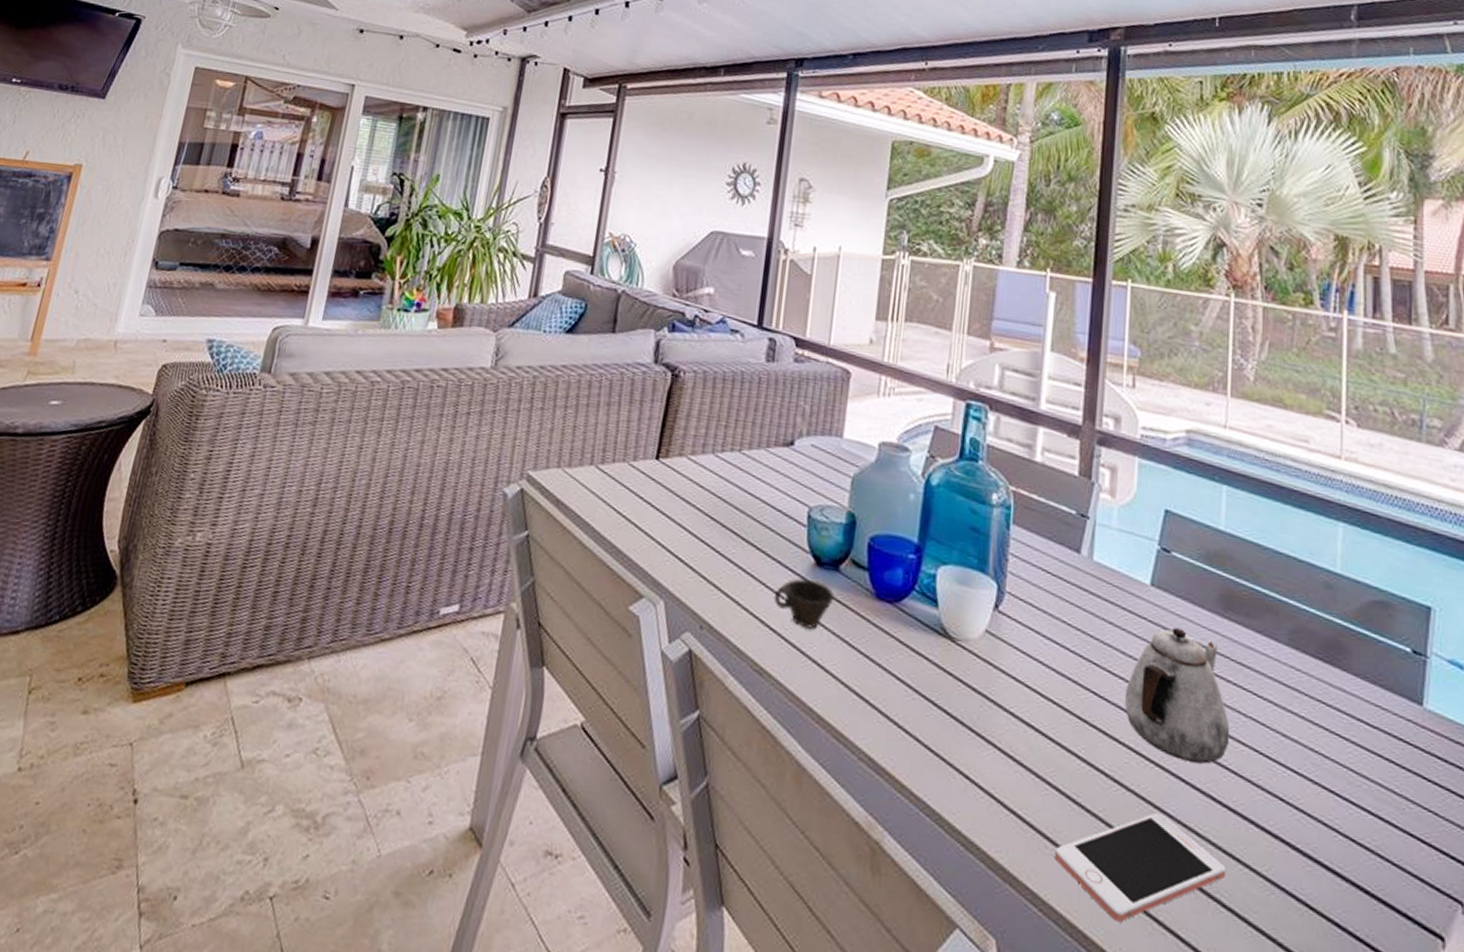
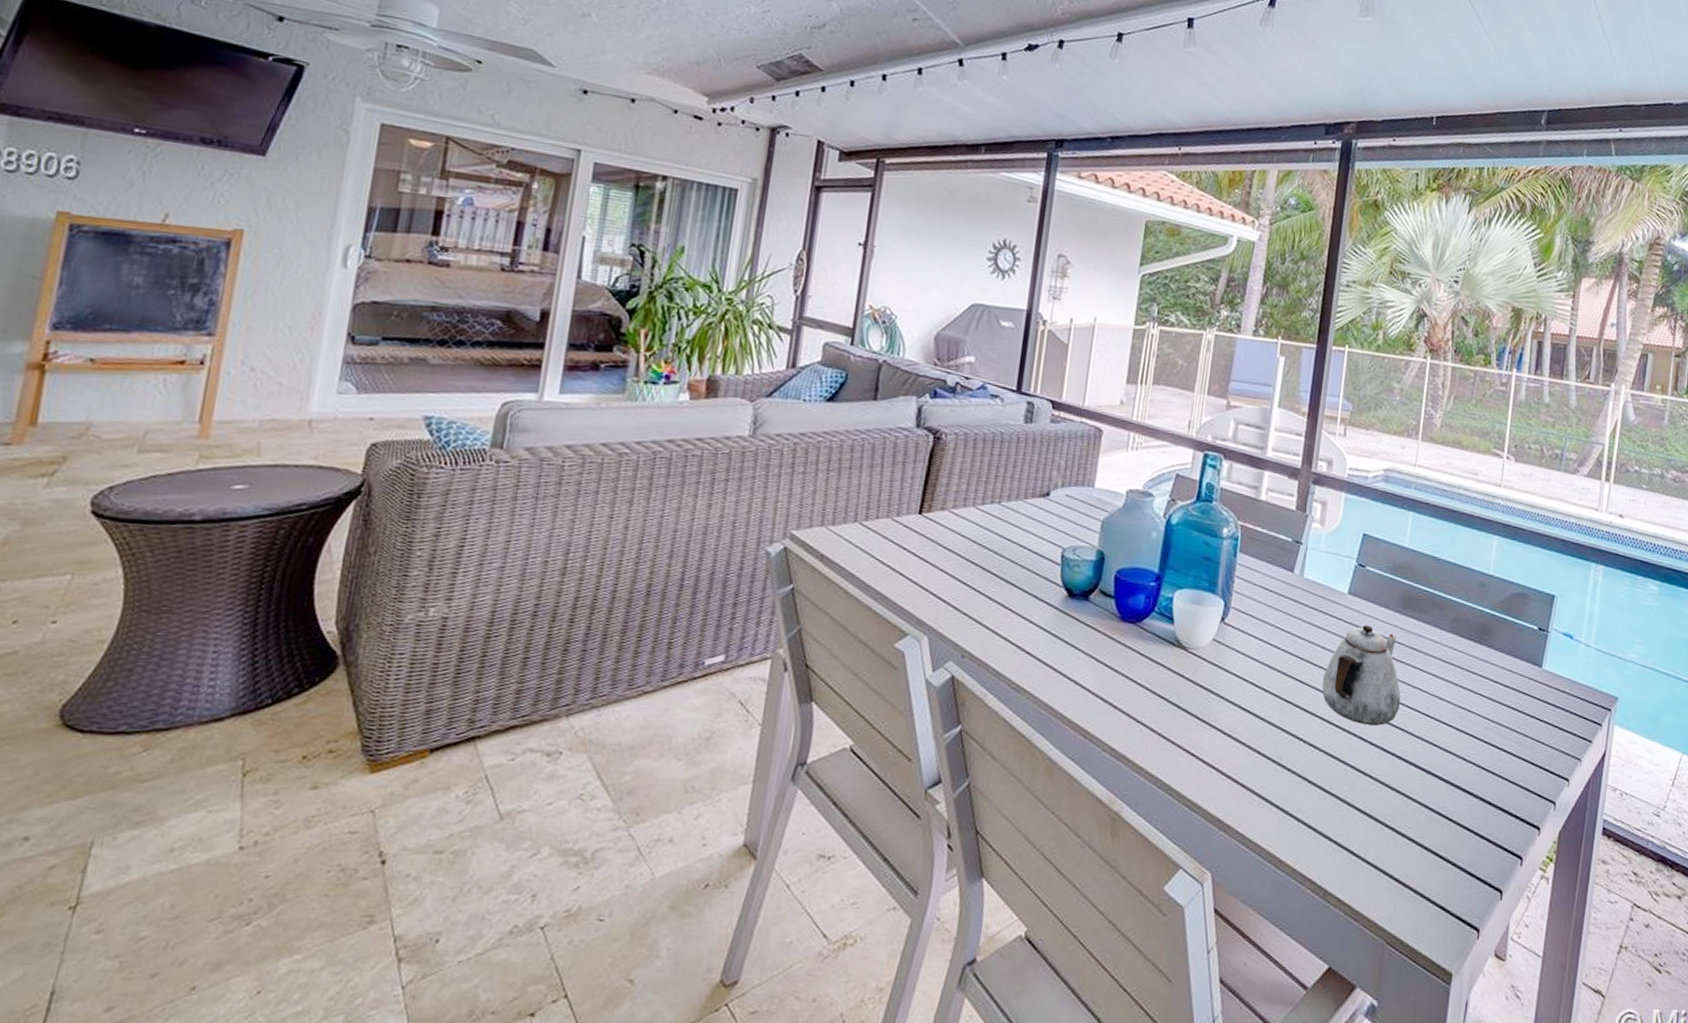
cup: present [773,578,835,629] -> none [1029,608,1085,650]
cell phone: present [1055,812,1227,923] -> none [1261,764,1391,848]

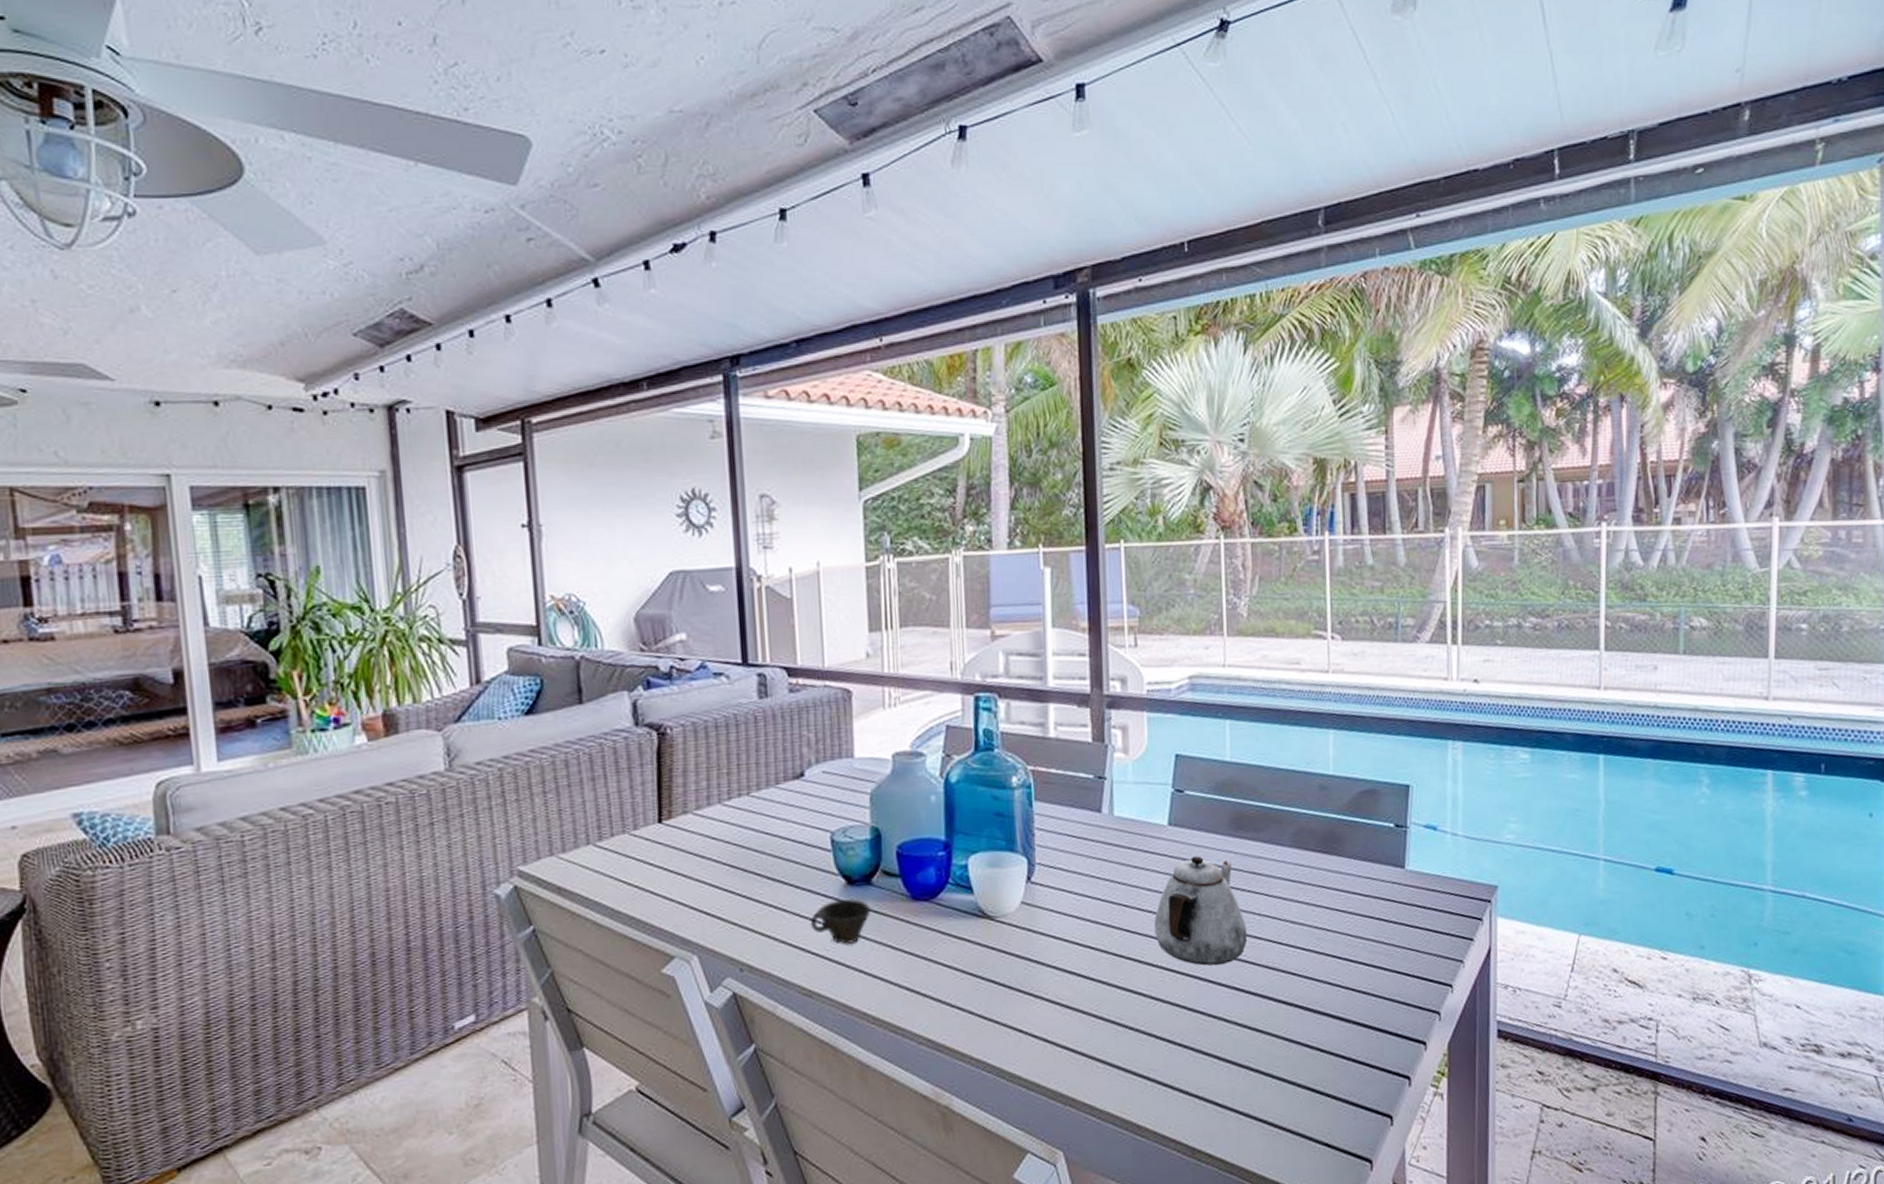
cup: none [1029,608,1085,650] -> present [810,898,872,944]

